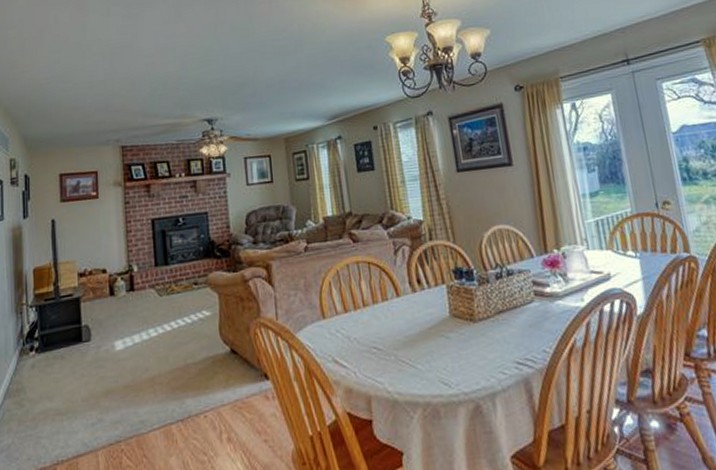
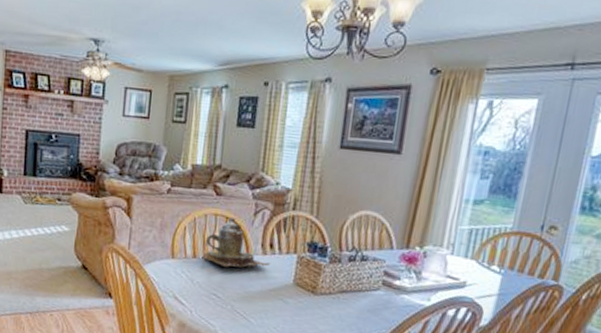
teapot: none [352,262,423,315] -> present [202,217,271,269]

